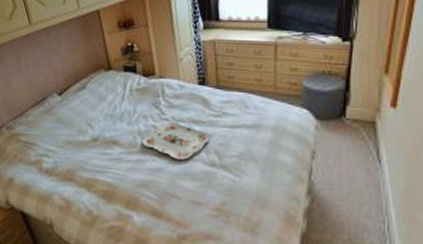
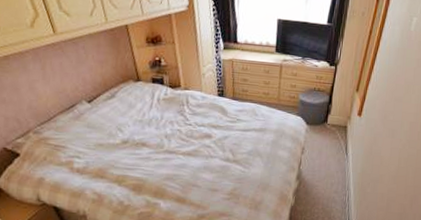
serving tray: present [142,122,211,160] -> none [169,127,227,157]

